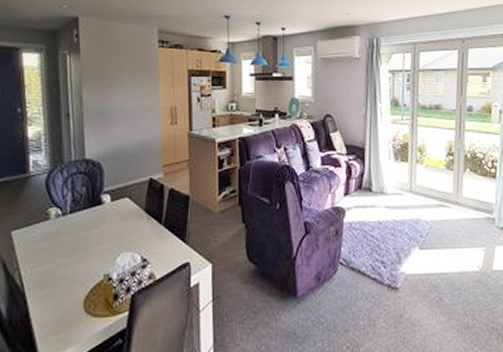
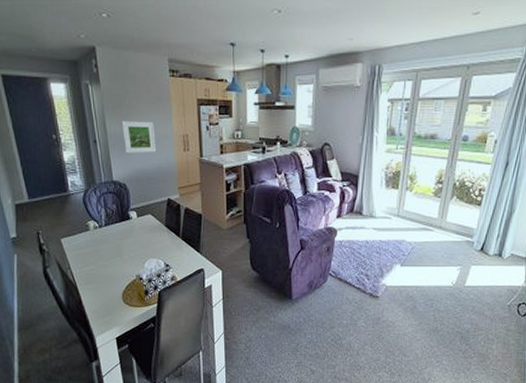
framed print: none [101,93,139,128] -> present [122,121,156,153]

